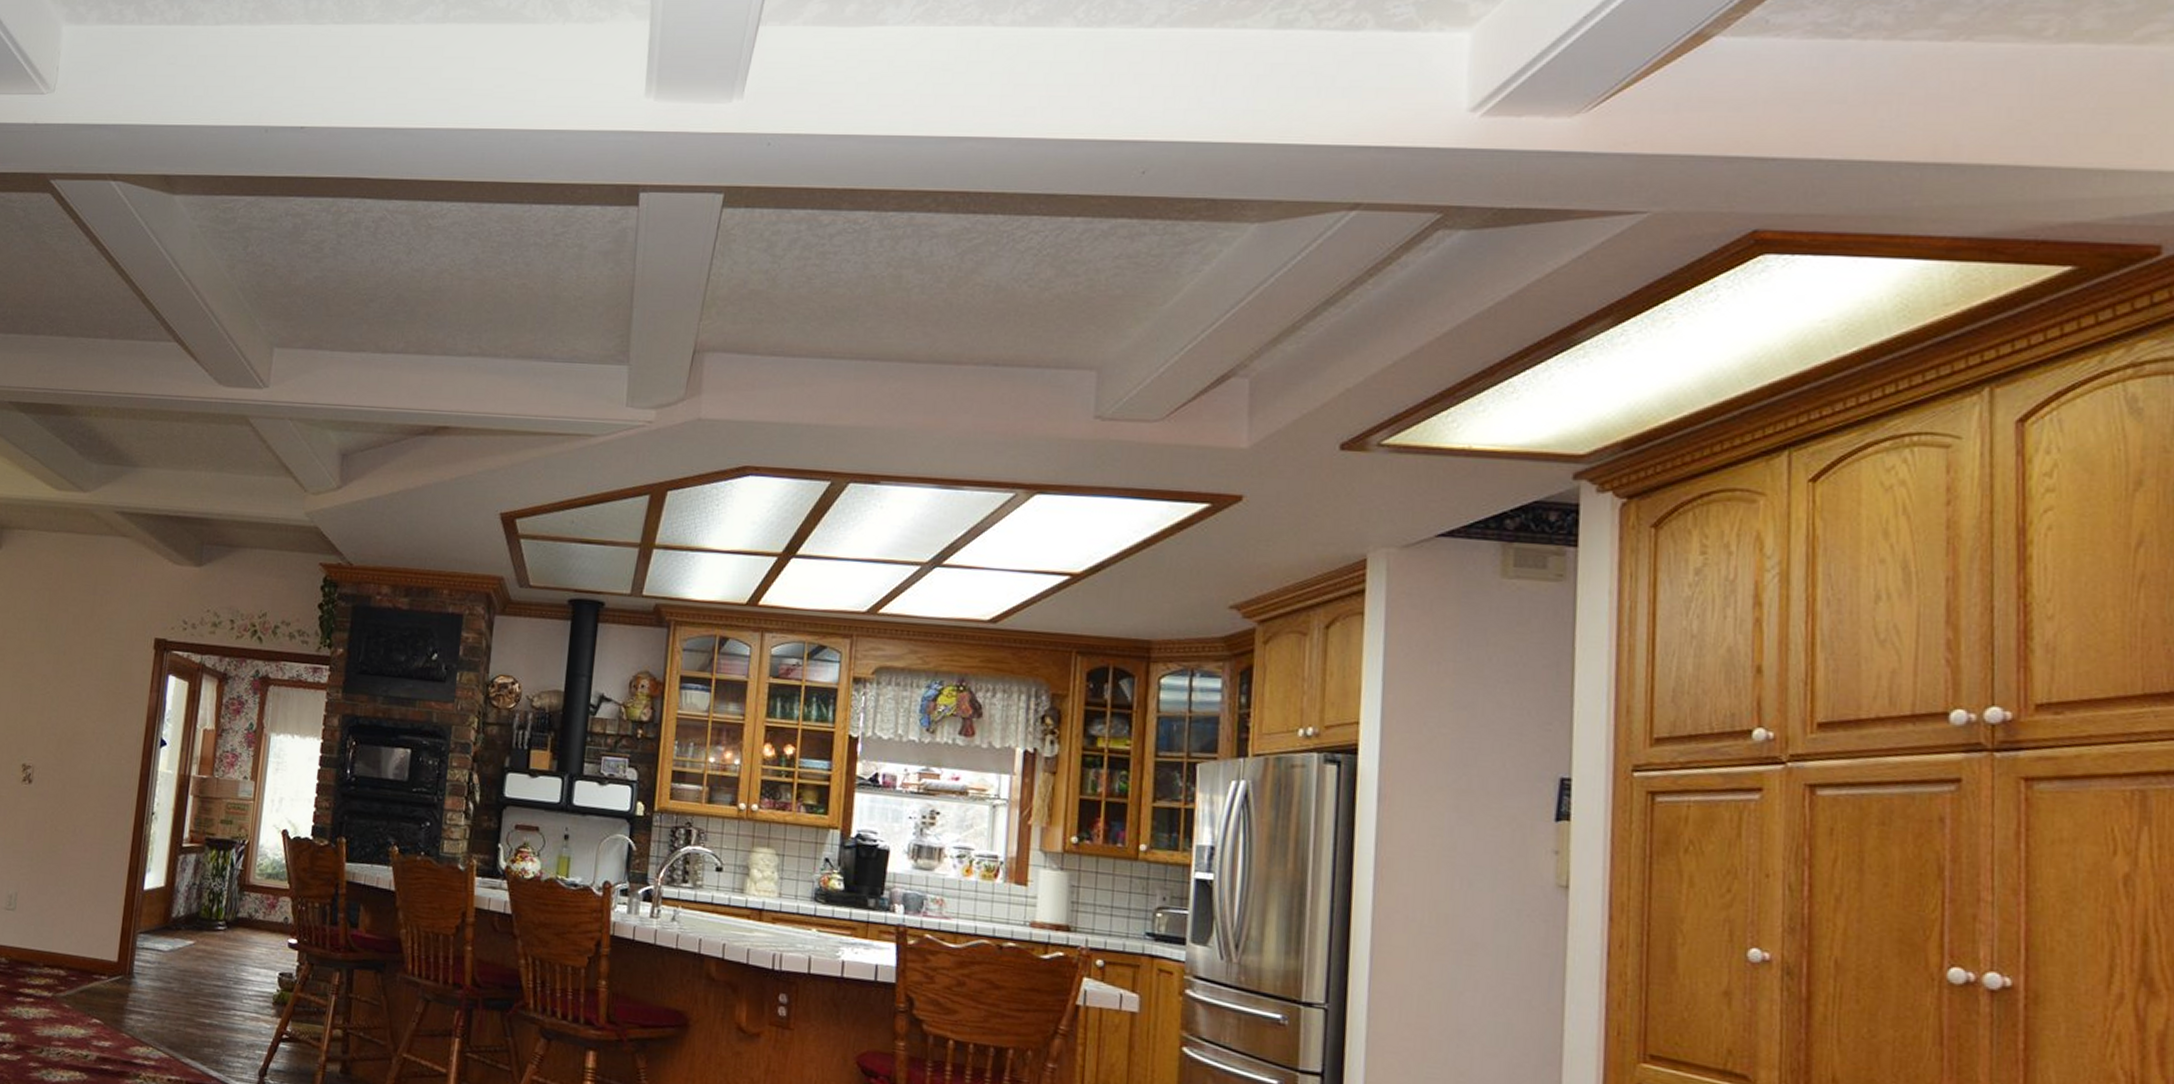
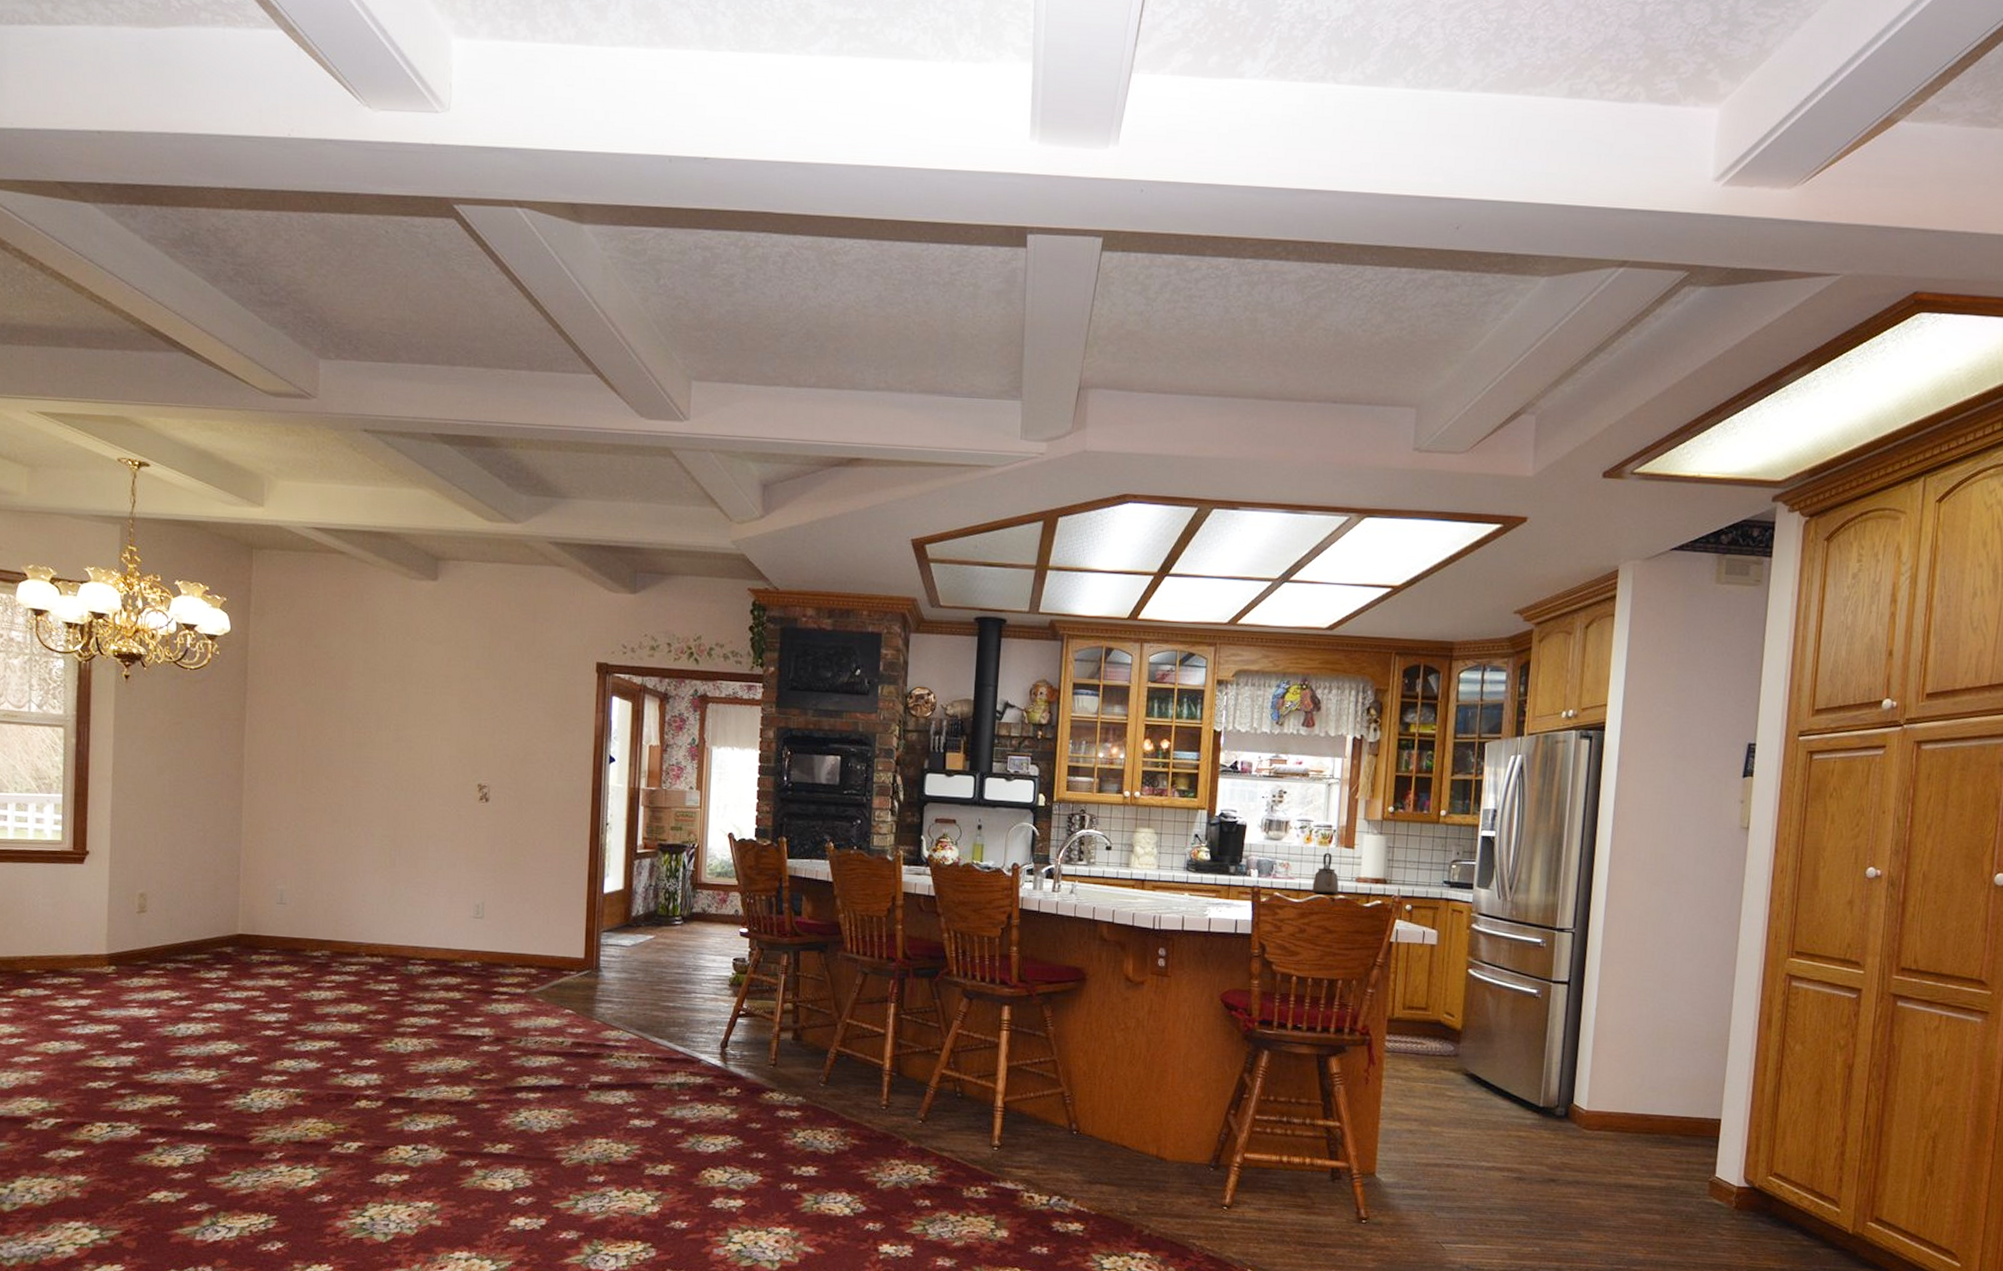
kettle: none [973,888,1009,943] -> present [1312,852,1339,896]

